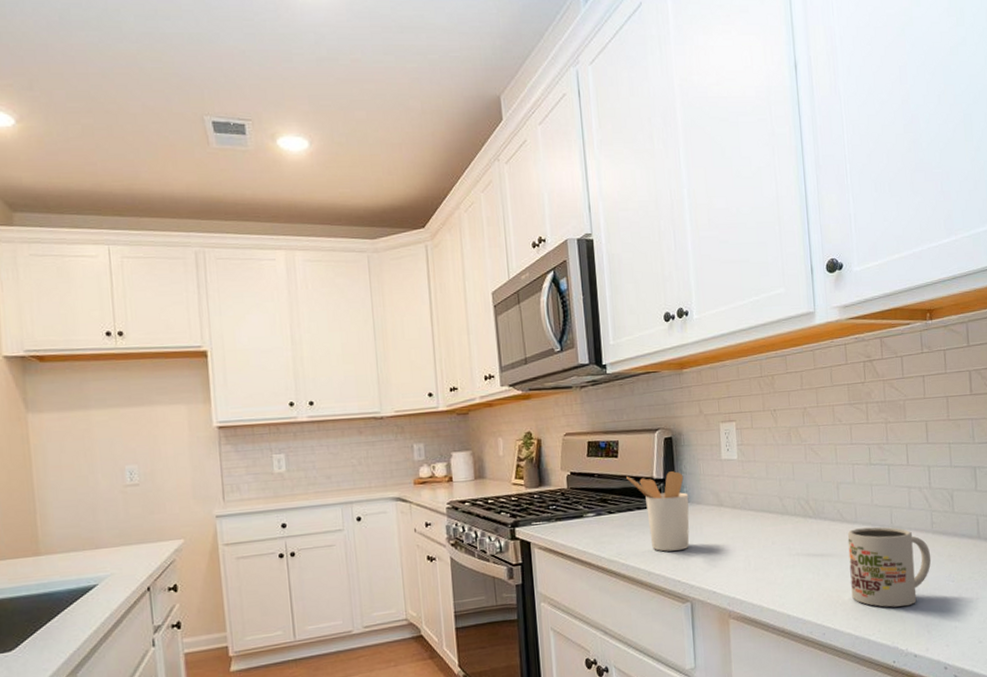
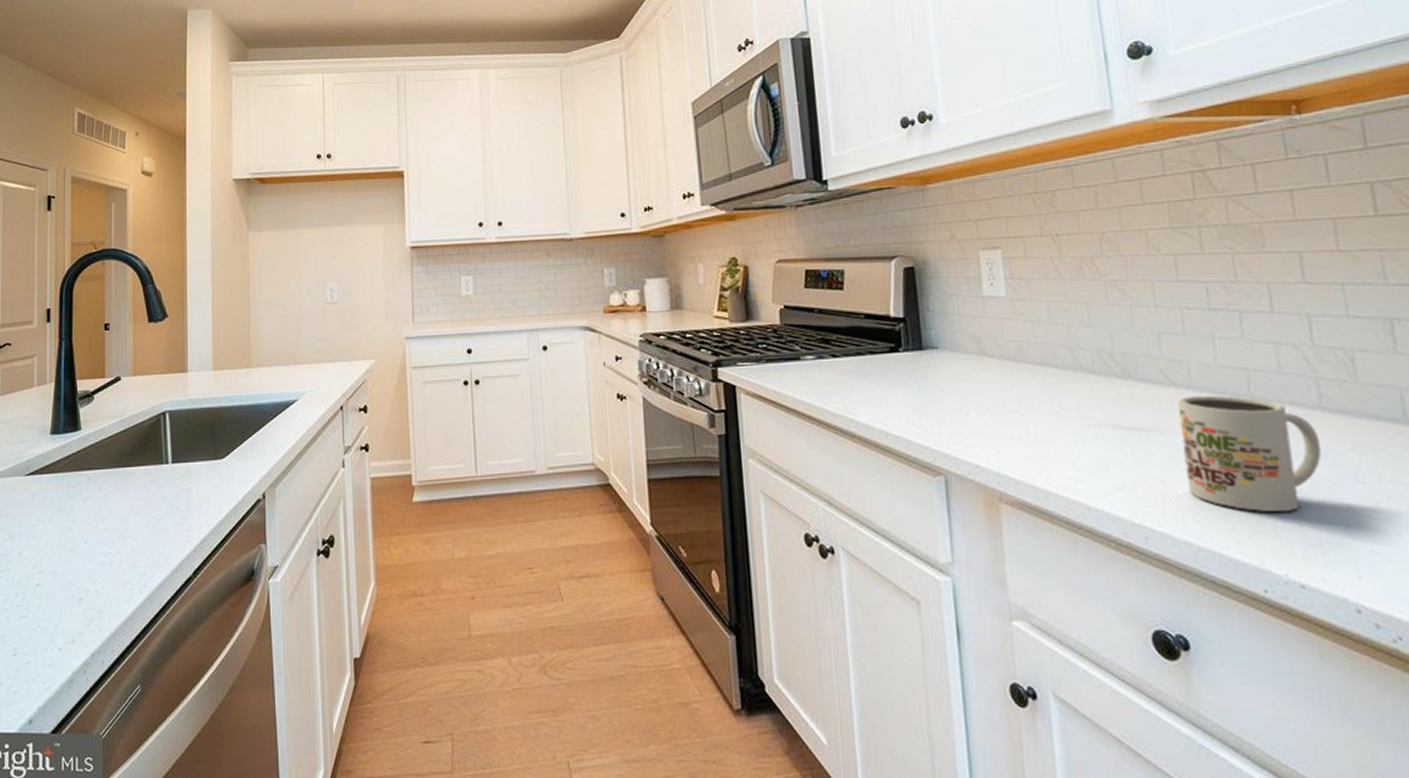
utensil holder: present [626,471,690,552] -> none [855,309,941,409]

